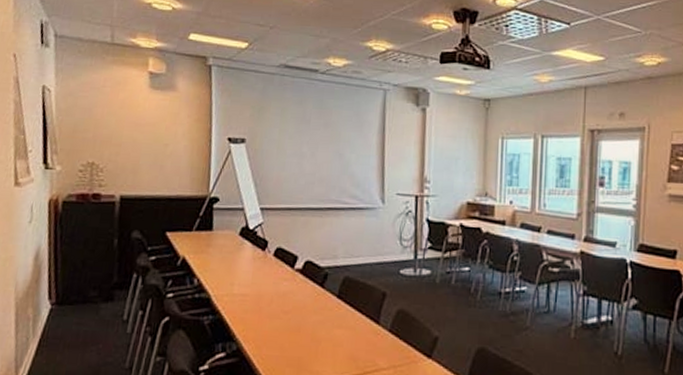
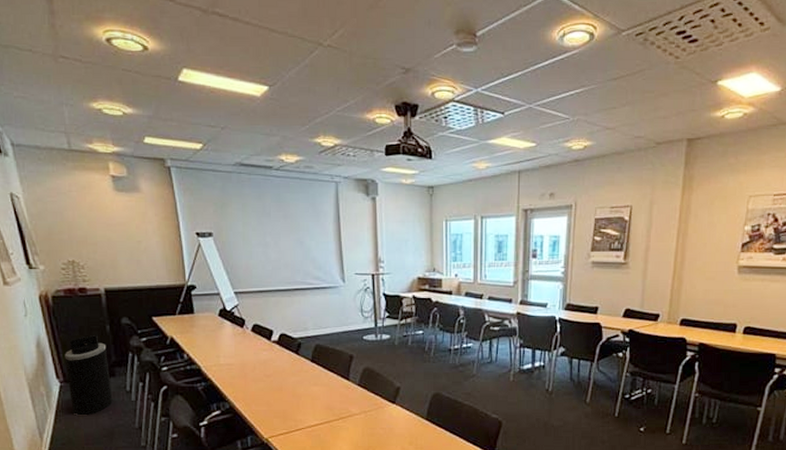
trash can: none [57,248,110,349] -> present [65,334,113,417]

